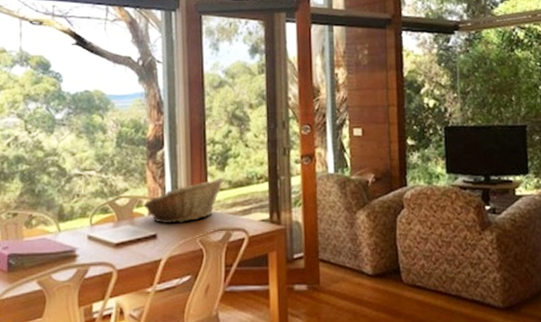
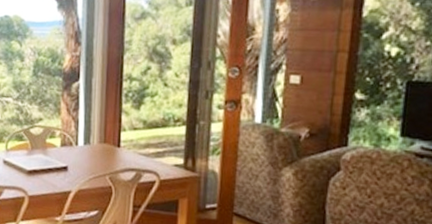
fruit basket: present [143,177,224,224] -> none [56,116,139,158]

